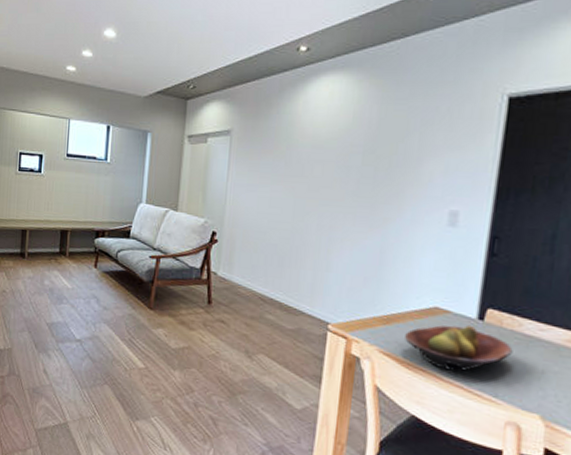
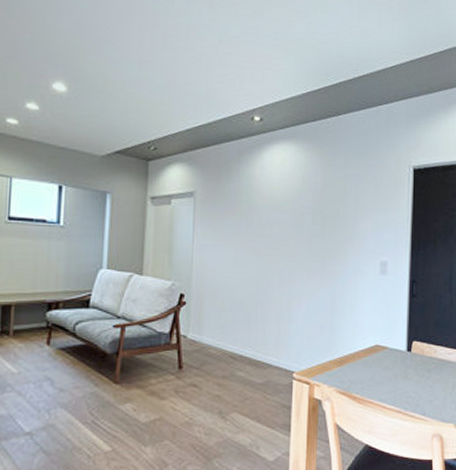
fruit bowl: present [405,325,513,372] -> none [356,358,432,399]

